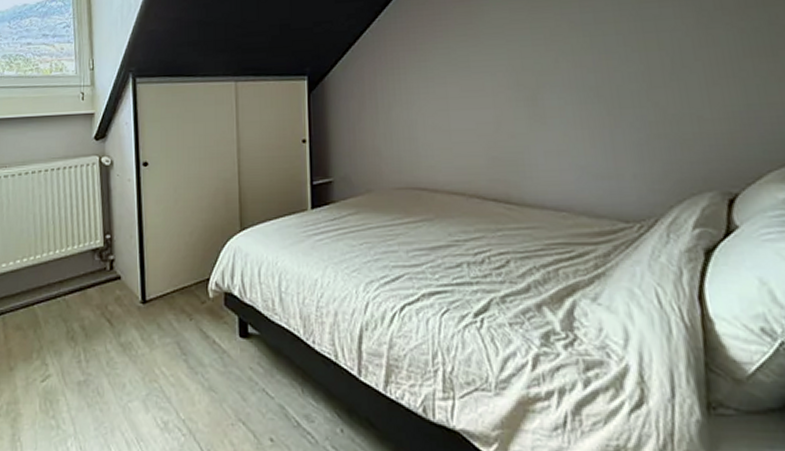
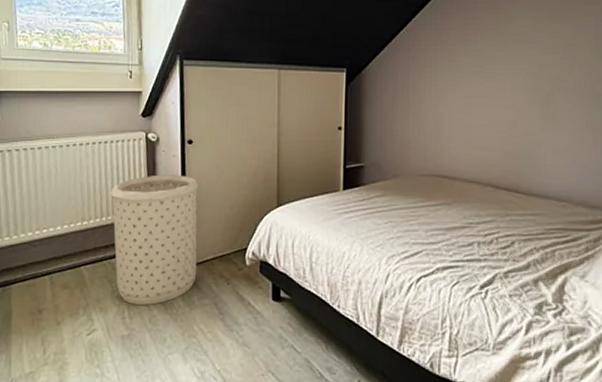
laundry basket: none [63,200,157,347] -> present [109,174,199,306]

